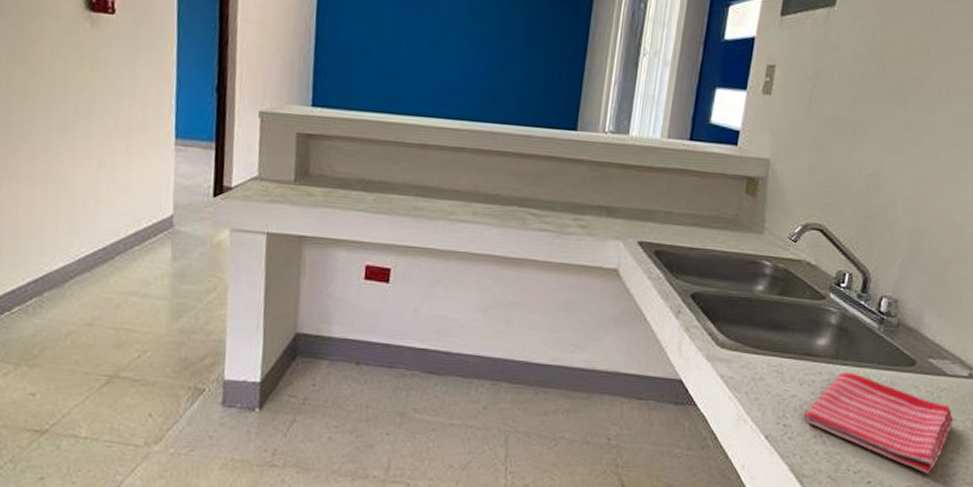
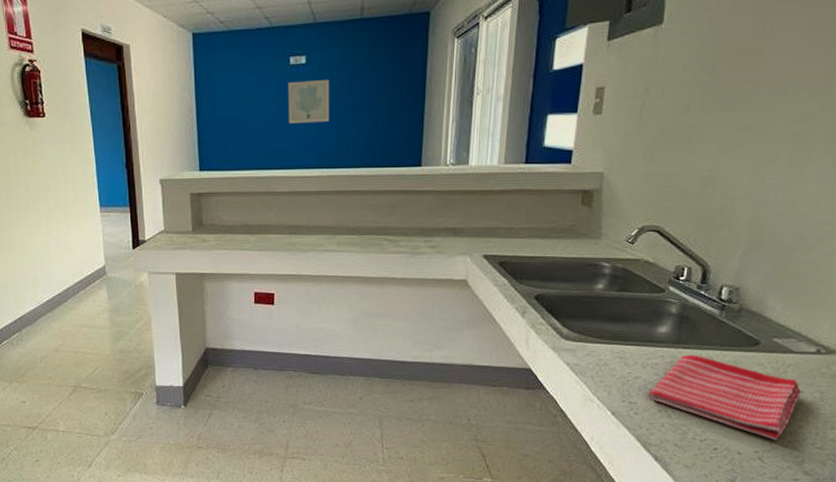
wall art: none [427,12,481,66] -> present [288,79,330,124]

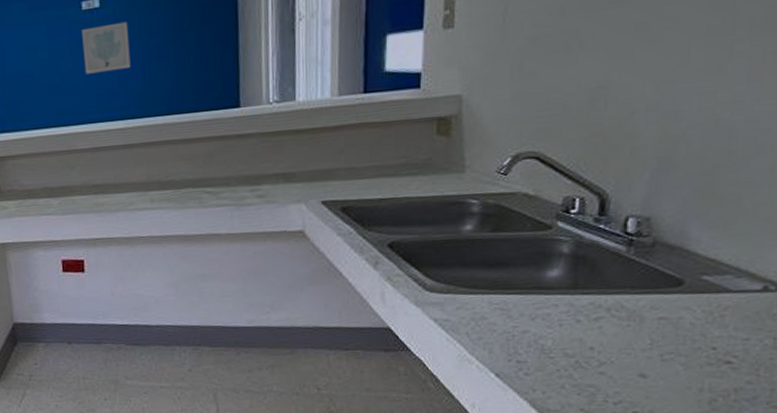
dish towel: present [648,355,802,441] -> none [540,301,747,400]

